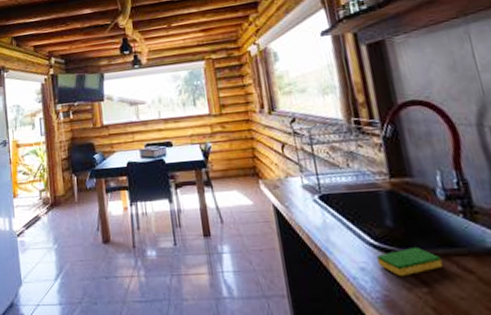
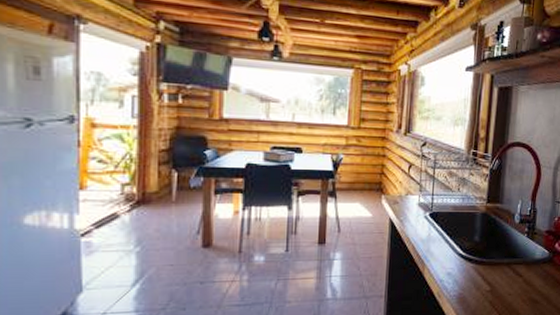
dish sponge: present [377,248,443,277] -> none [461,258,505,280]

